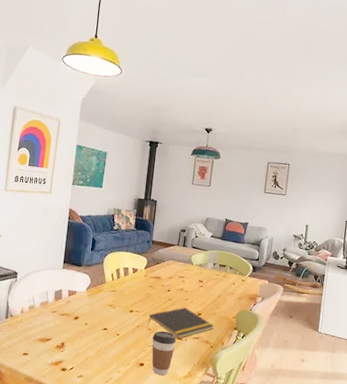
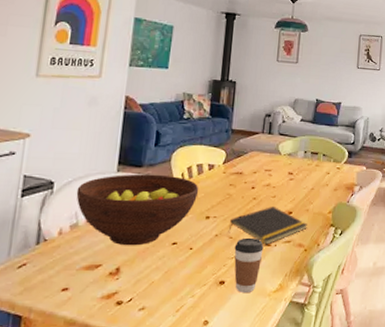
fruit bowl: none [33,271,125,328] -> present [76,174,199,246]

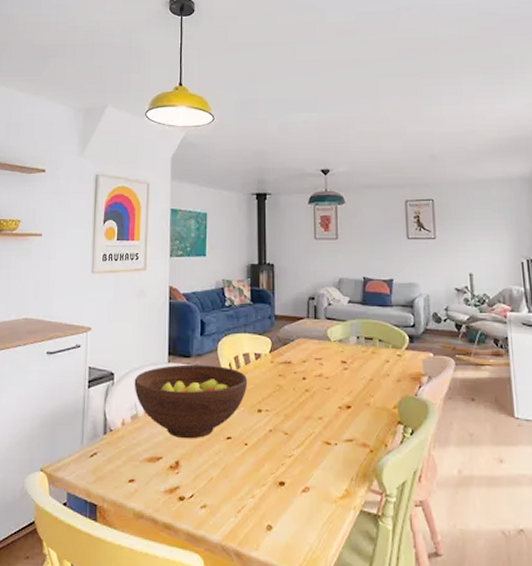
notepad: present [228,205,307,245] -> none [282,398,370,443]
coffee cup: present [234,237,264,294] -> none [291,434,323,498]

